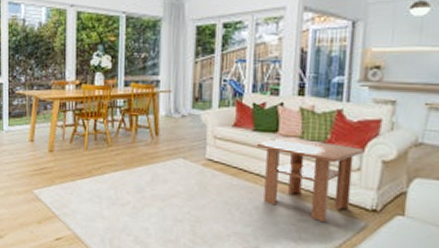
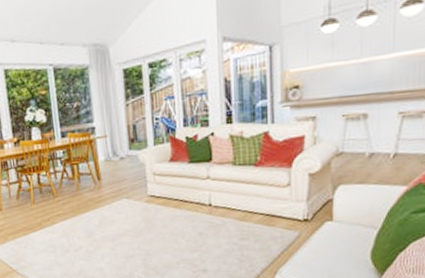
coffee table: present [256,137,365,223] -> none [193,163,292,238]

